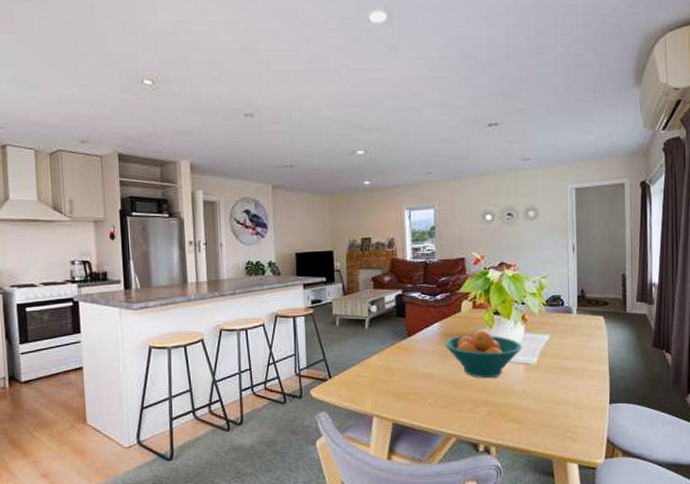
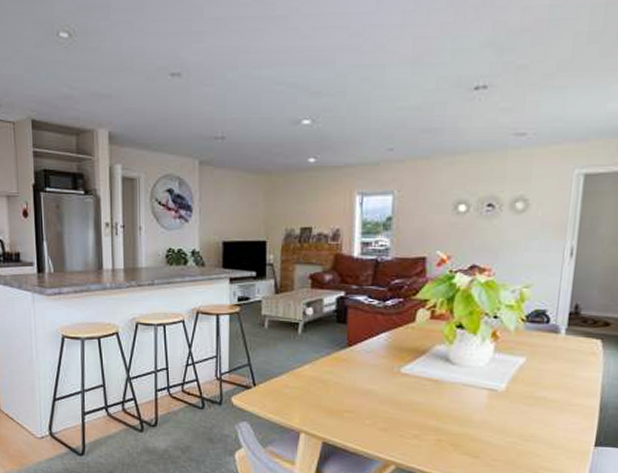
fruit bowl: present [444,330,523,379] -> none [391,345,490,403]

